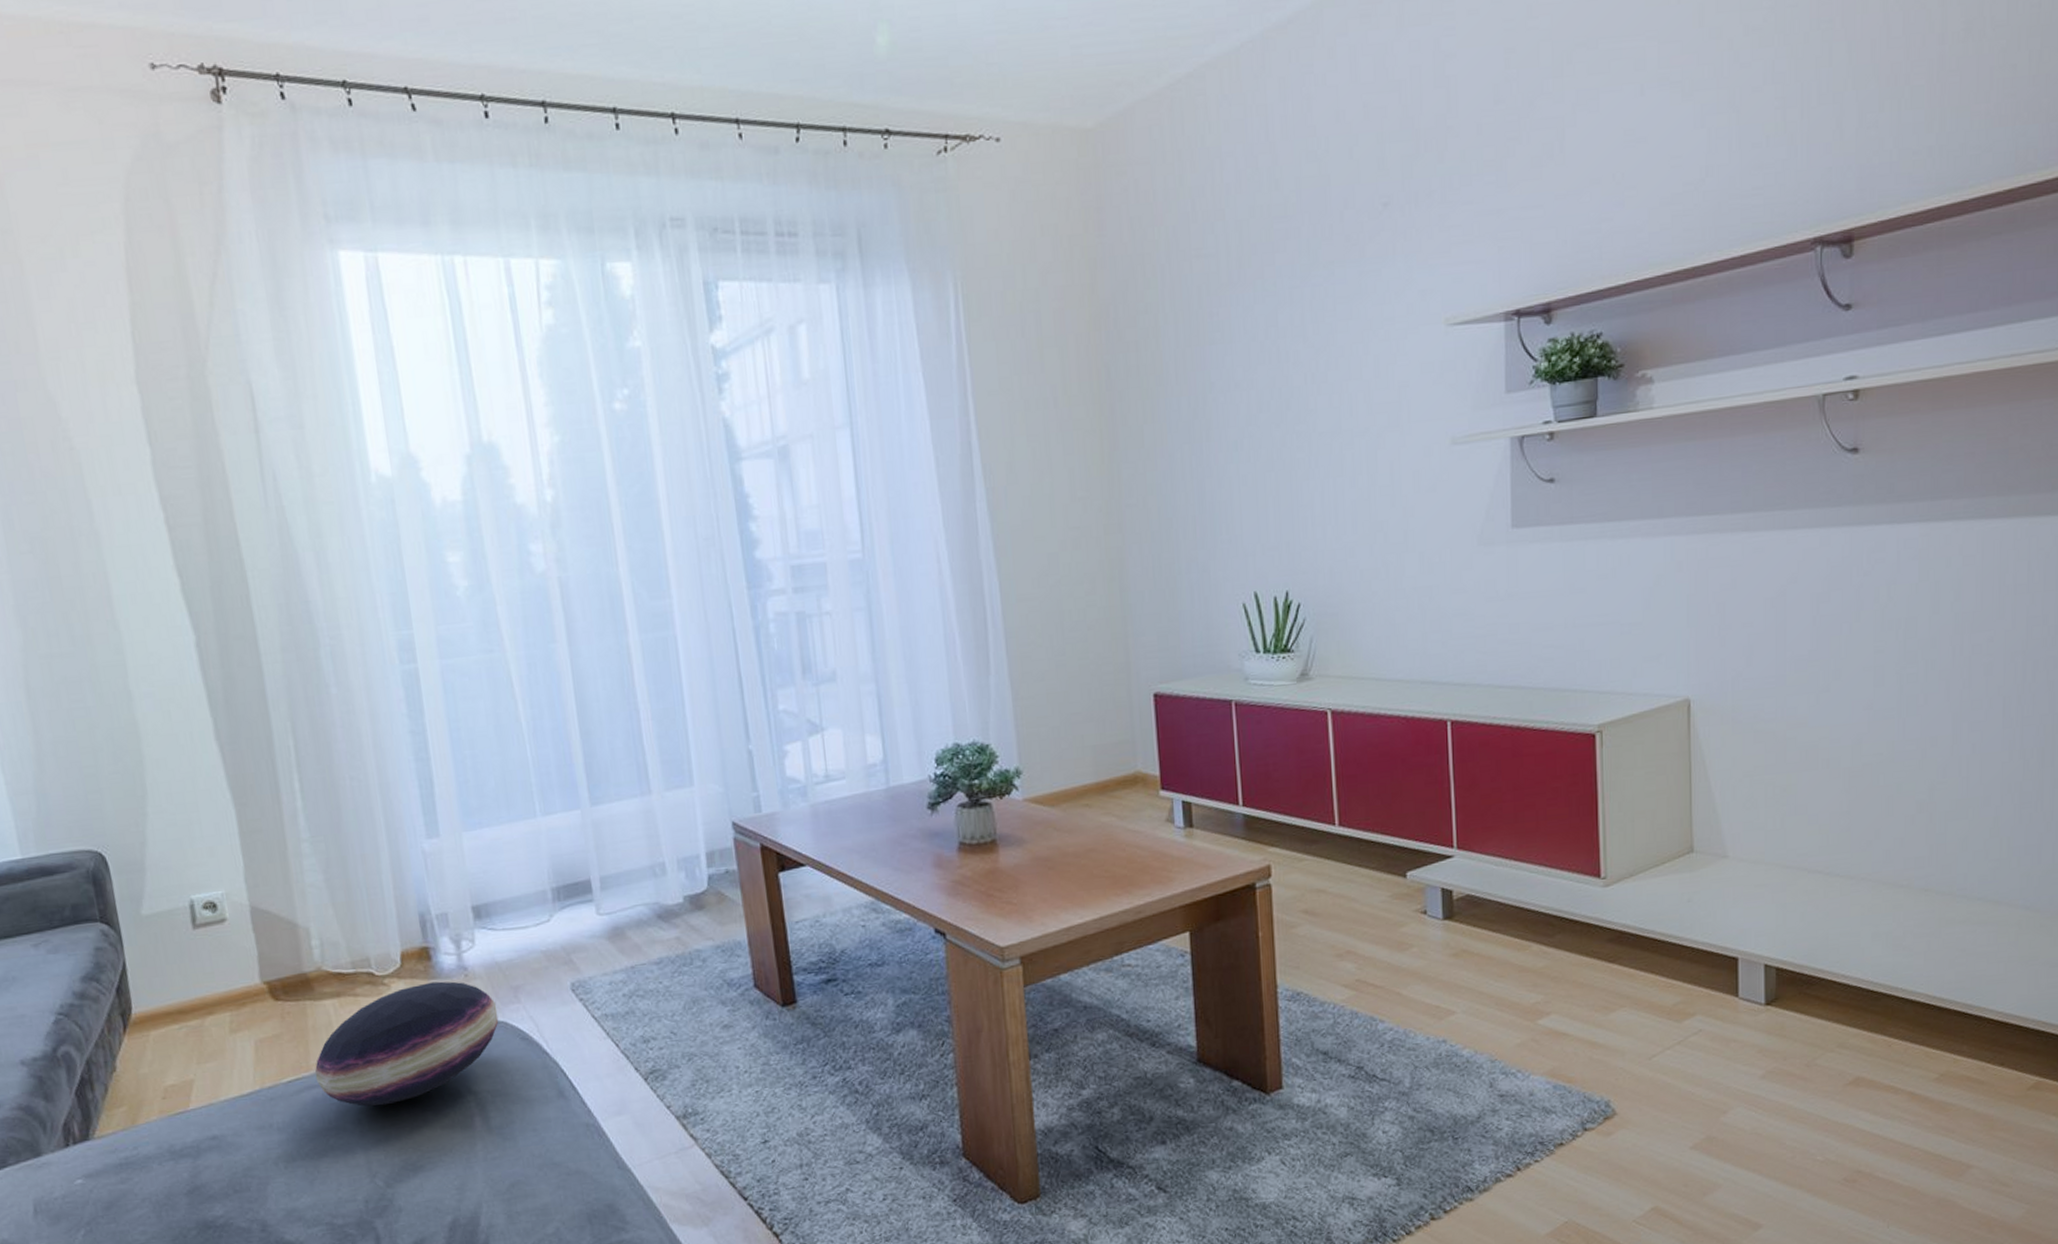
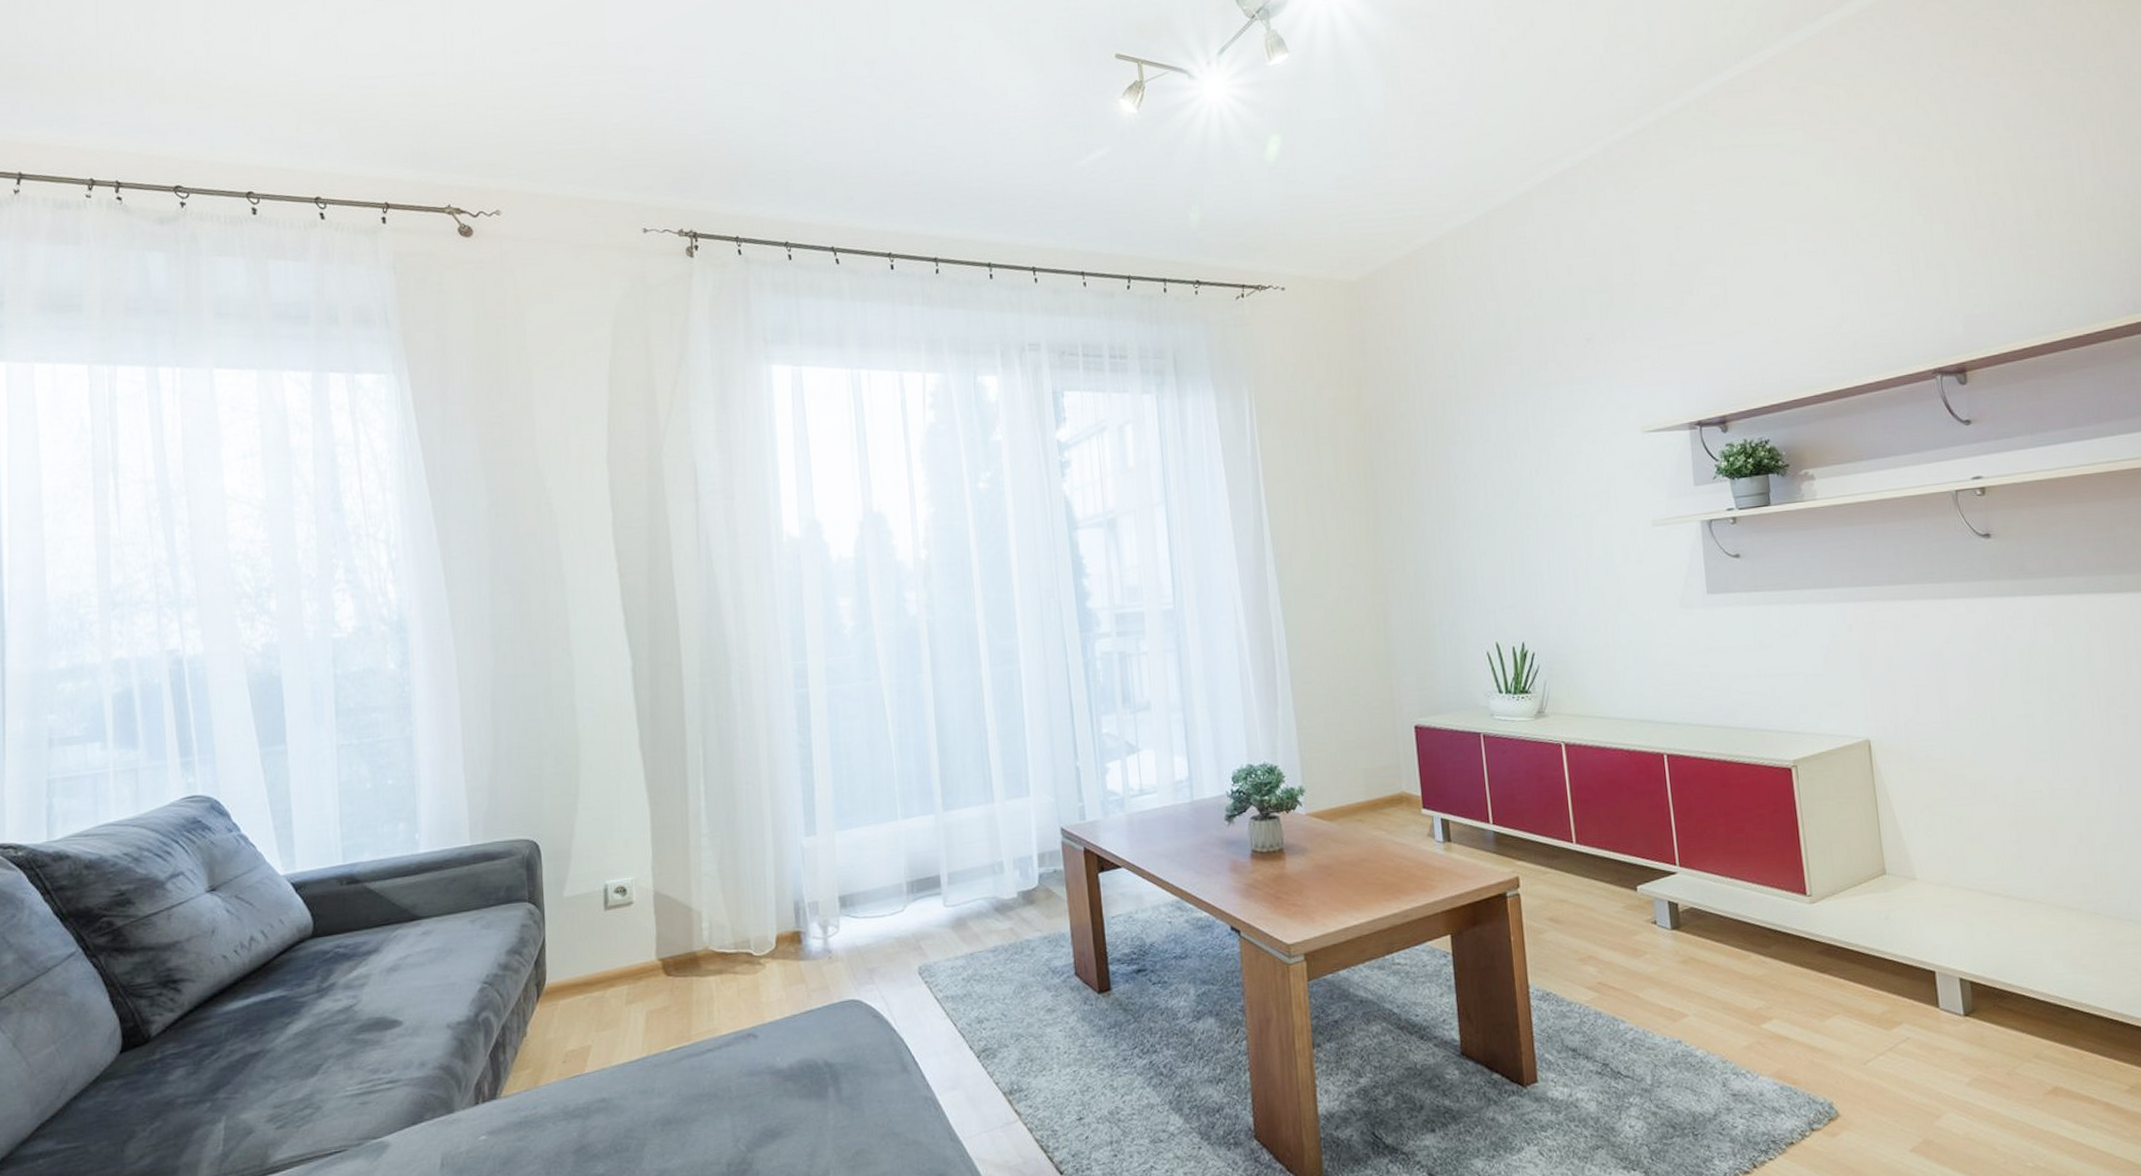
cushion: present [314,981,499,1107] -> none [694,962,855,1075]

